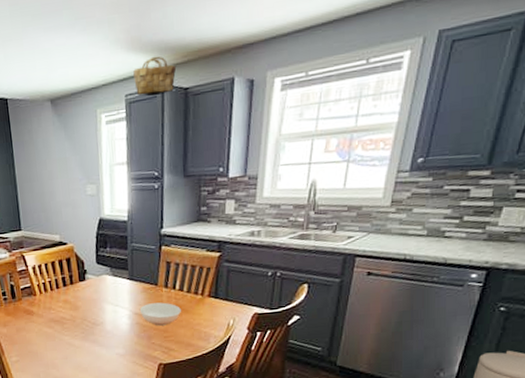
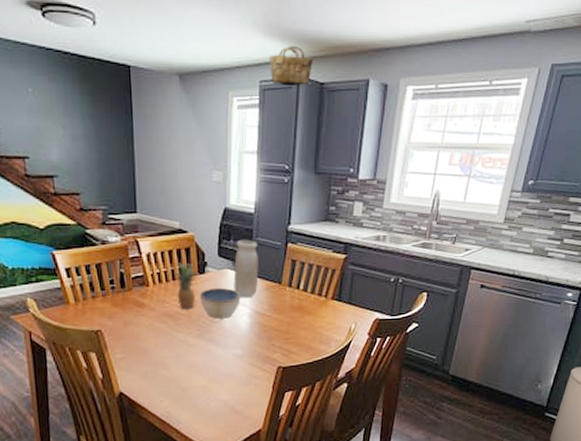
fruit: none [58,272,80,315] -> present [175,262,199,310]
bowl: none [82,292,120,322] -> present [200,288,241,319]
vase: none [112,245,135,300] -> present [233,239,259,297]
bowl: present [139,302,181,326] -> none [261,302,304,327]

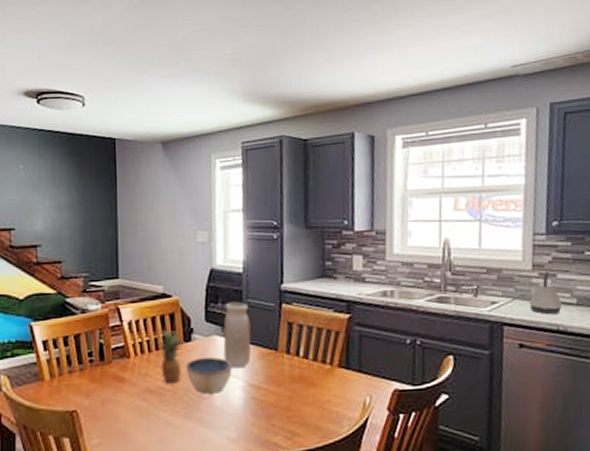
woven basket: present [269,45,314,87] -> none [250,108,295,146]
kettle: none [495,224,521,261] -> present [529,270,562,314]

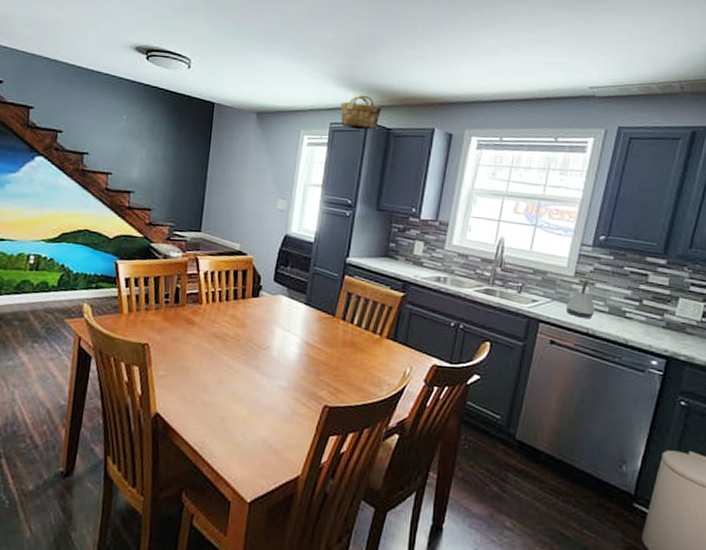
fruit: present [158,329,185,384] -> none [228,283,254,332]
bowl: present [186,357,232,394] -> none [251,313,292,346]
vase: present [223,301,251,367] -> none [286,267,315,326]
woven basket: none [250,108,295,146] -> present [340,95,382,130]

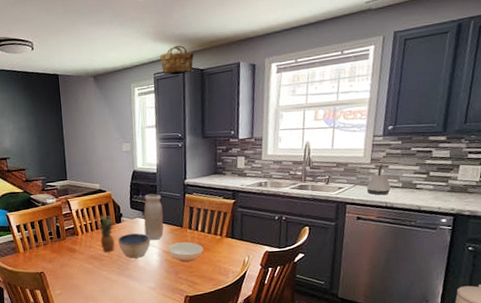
fruit: none [228,283,254,332] -> present [98,215,117,252]
bowl: none [251,313,292,346] -> present [118,233,151,259]
vase: none [286,267,315,326] -> present [144,193,164,240]
bowl: none [311,334,356,362] -> present [167,241,203,263]

